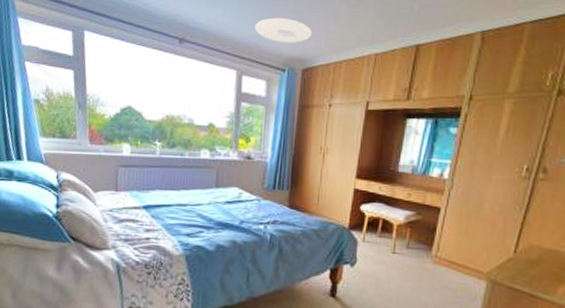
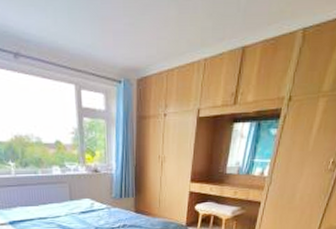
ceiling light: present [254,17,313,43] -> none [87,23,144,52]

